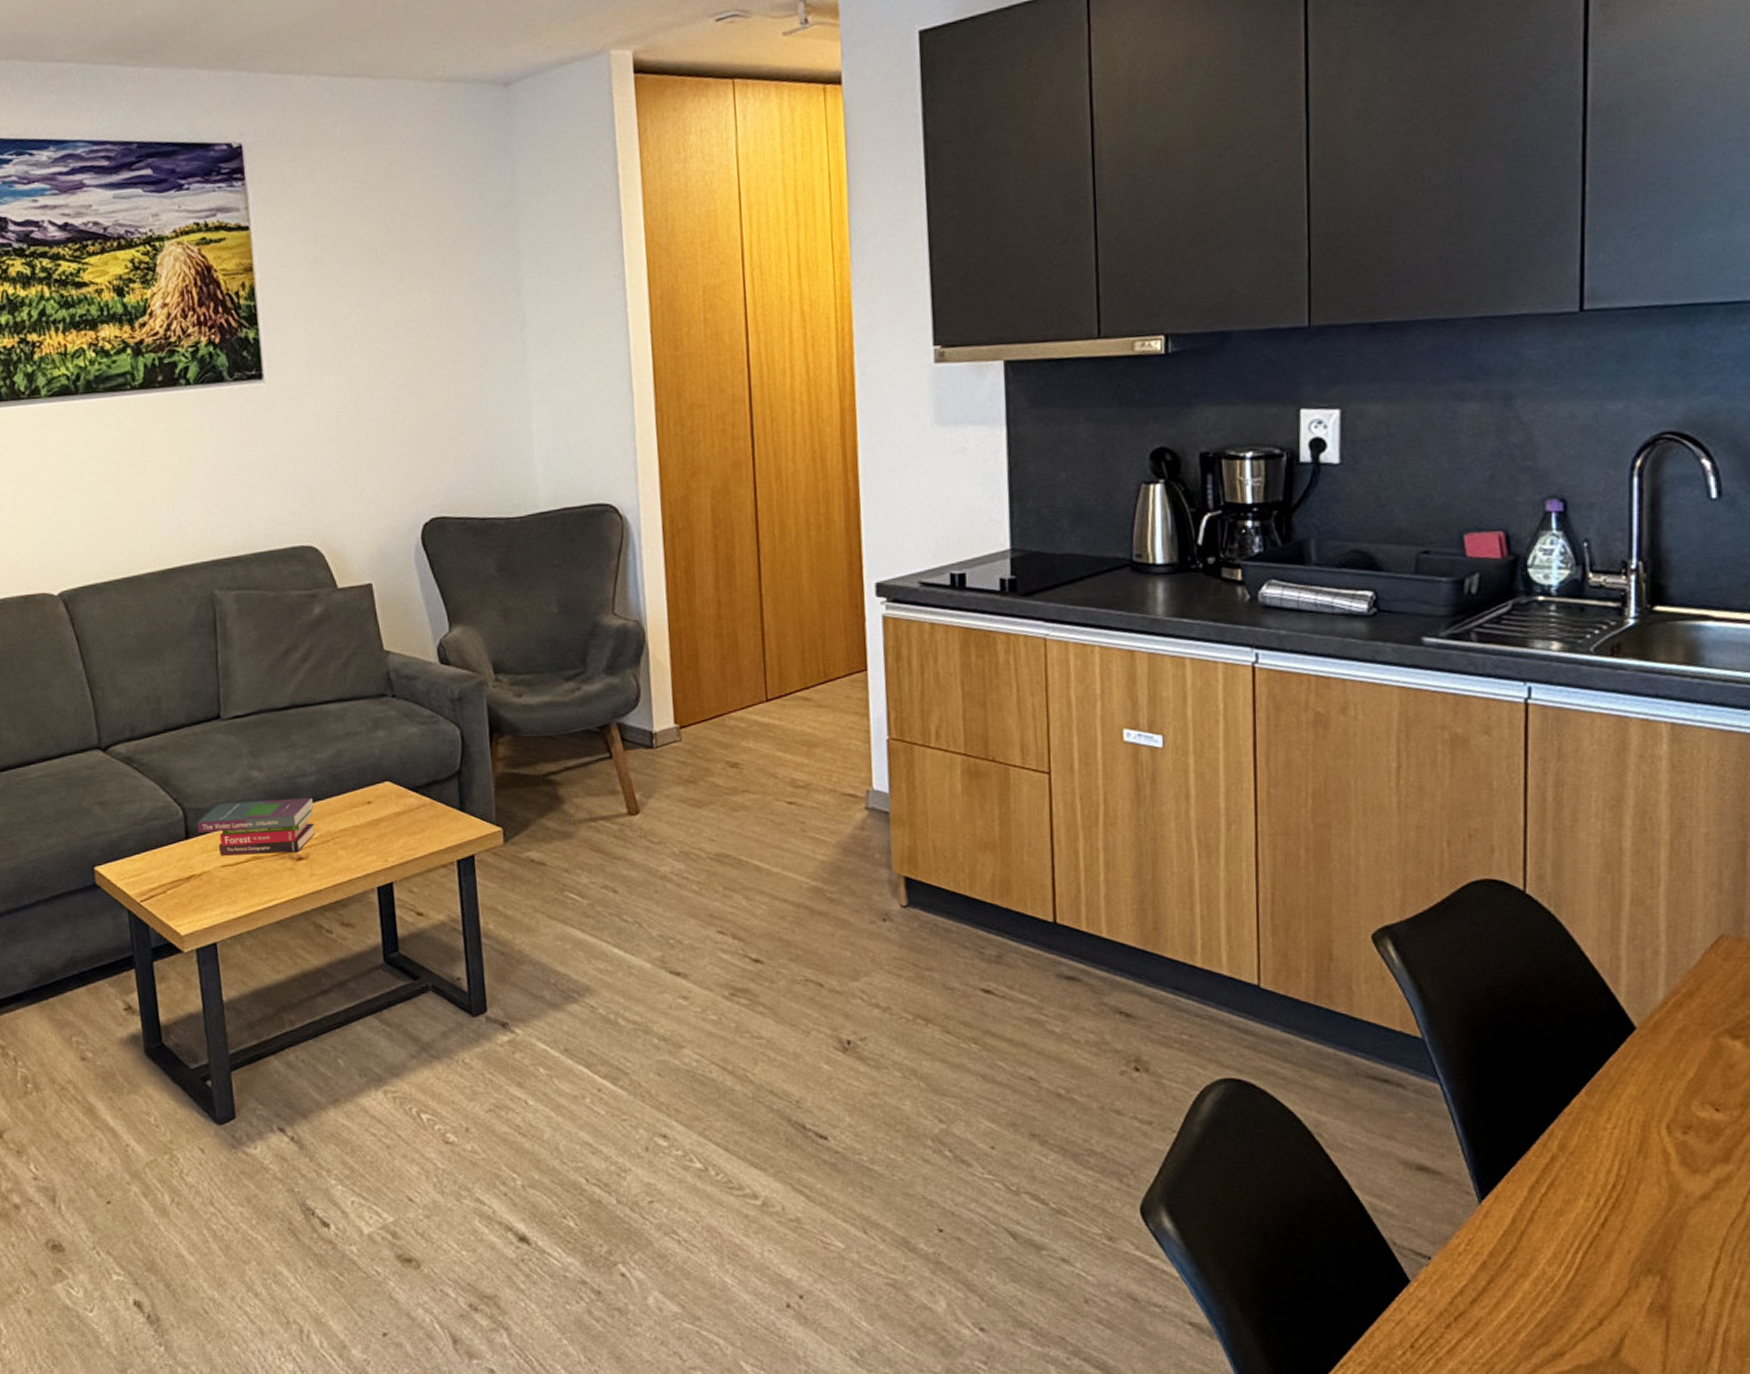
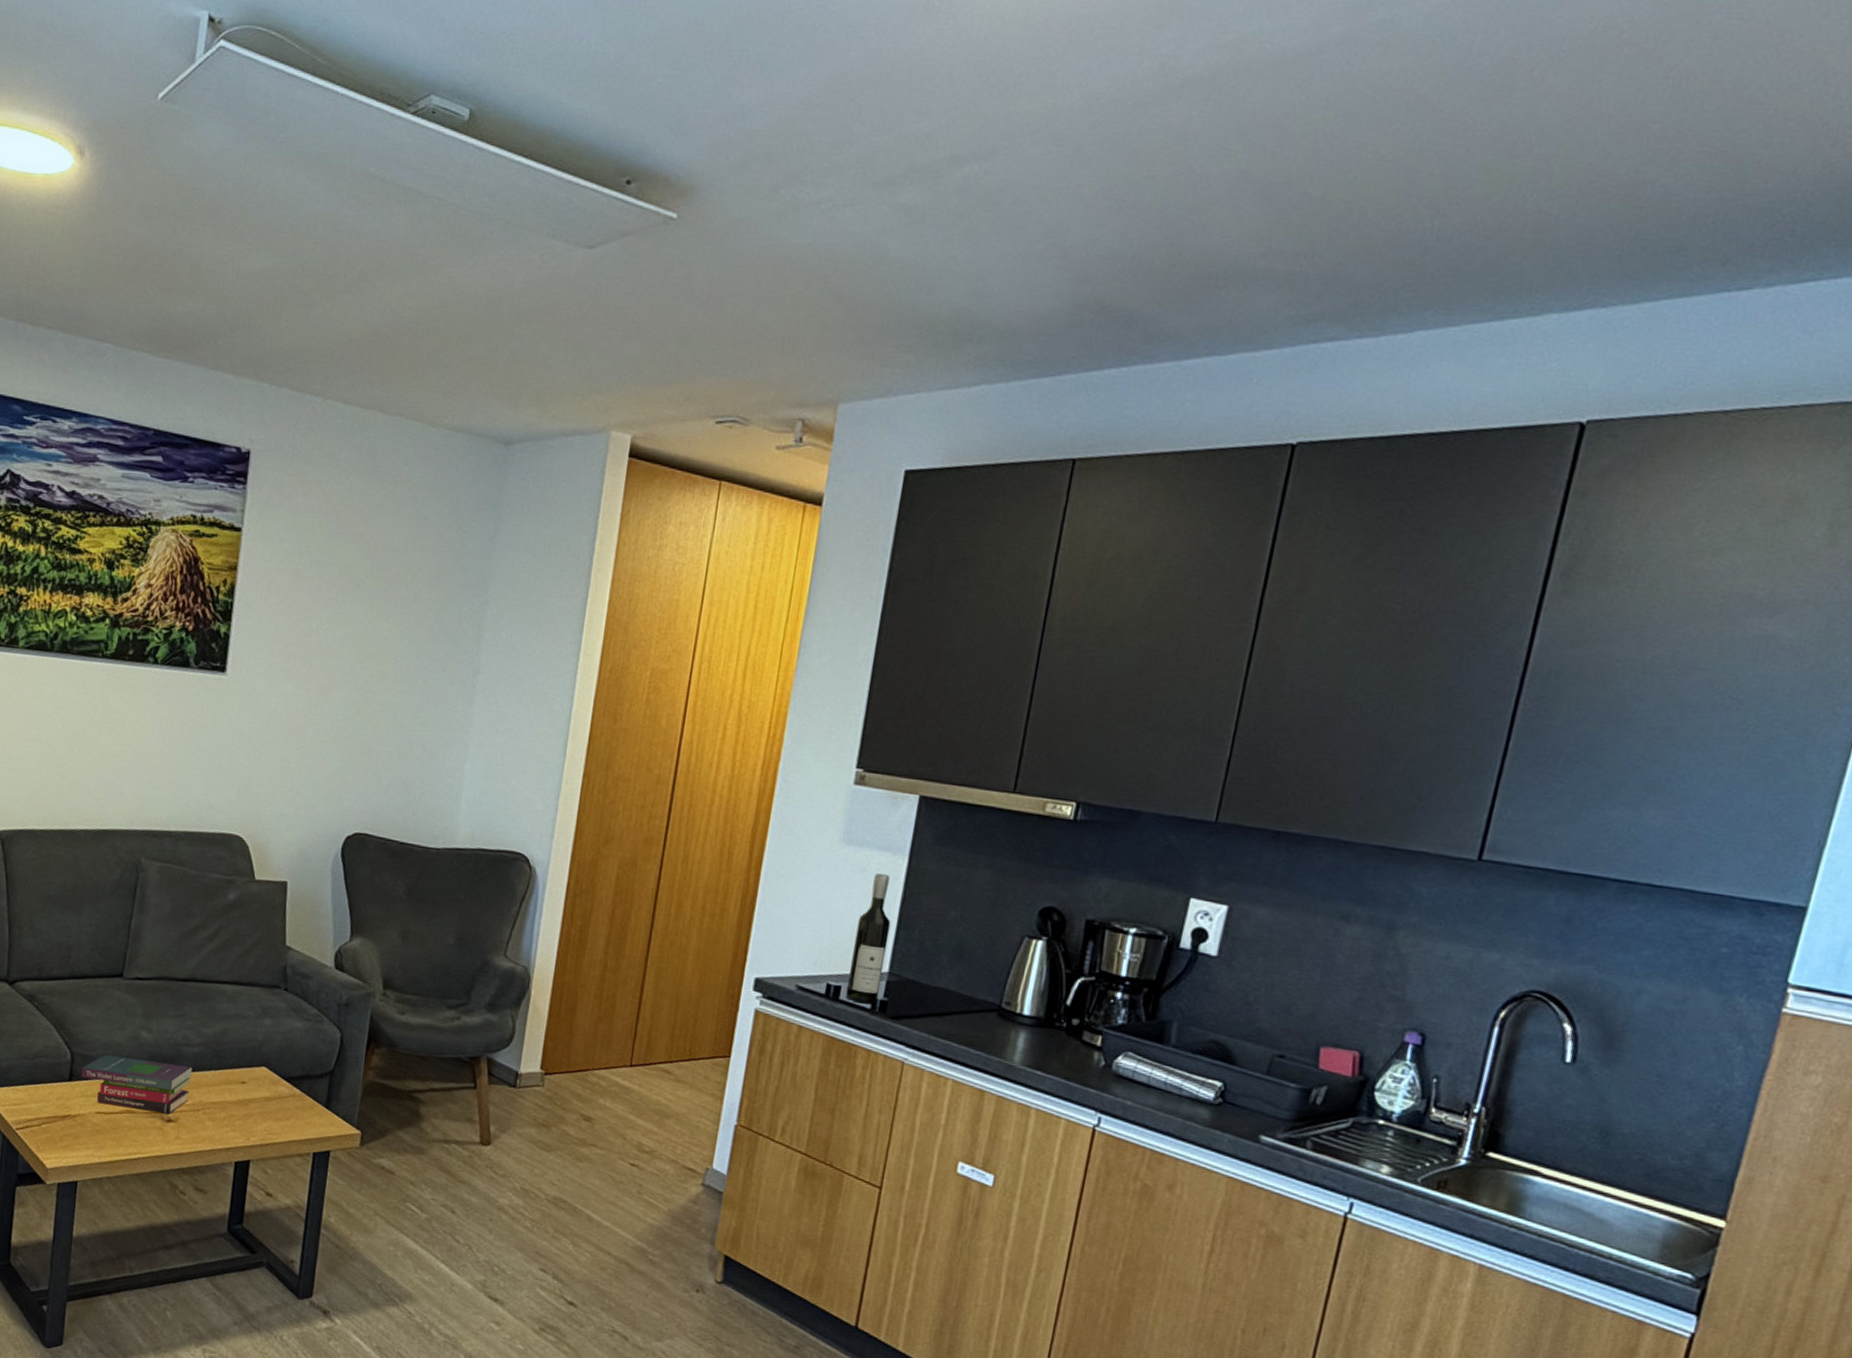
bottle: none [968,449,1006,587] -> present [845,873,891,1005]

